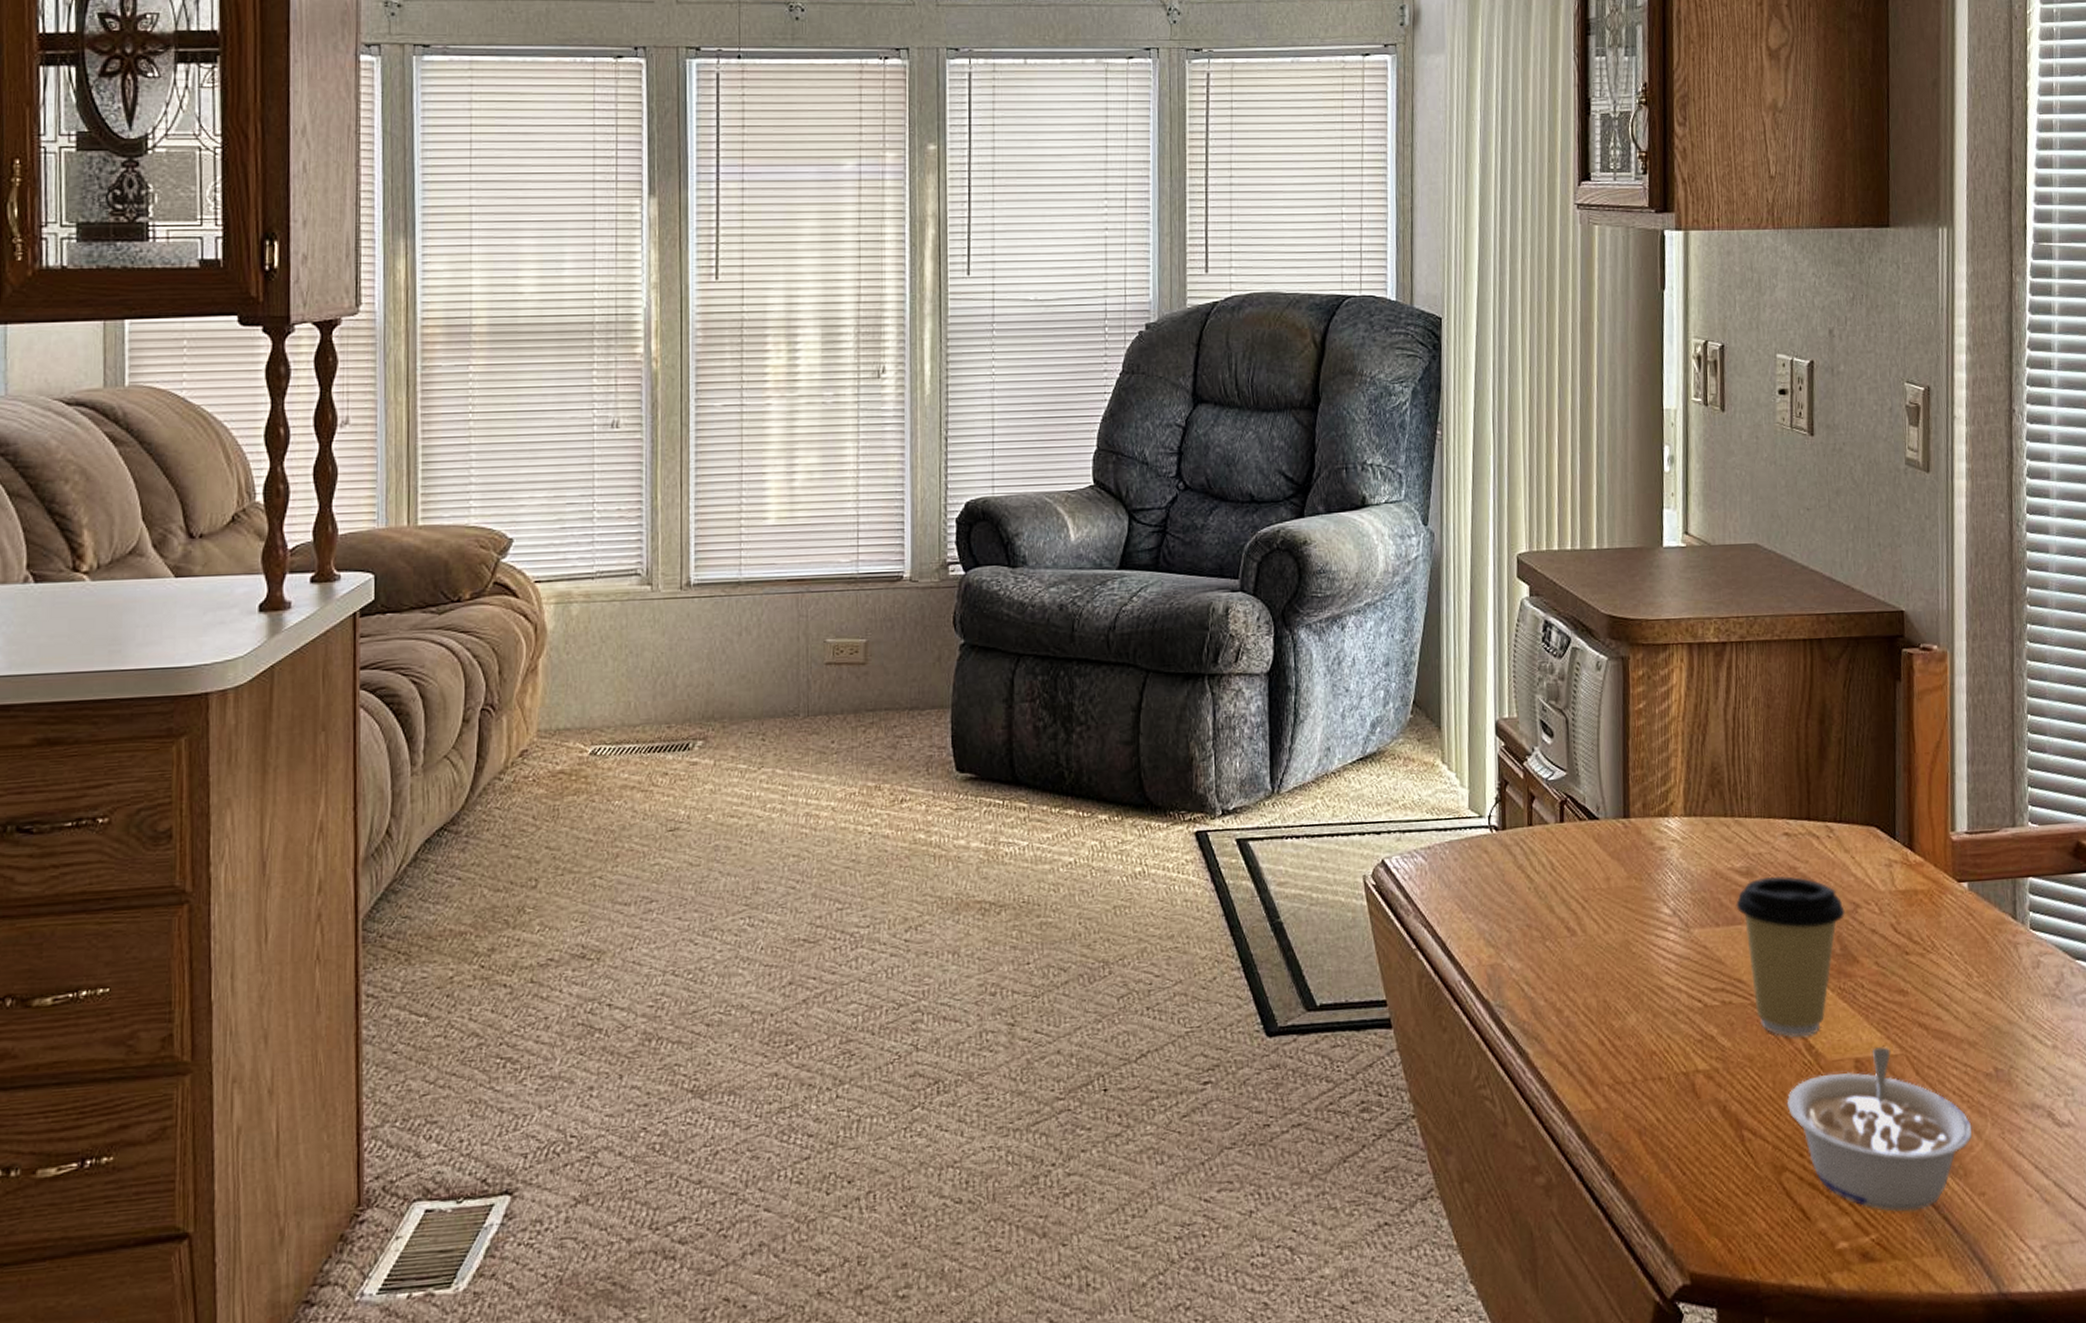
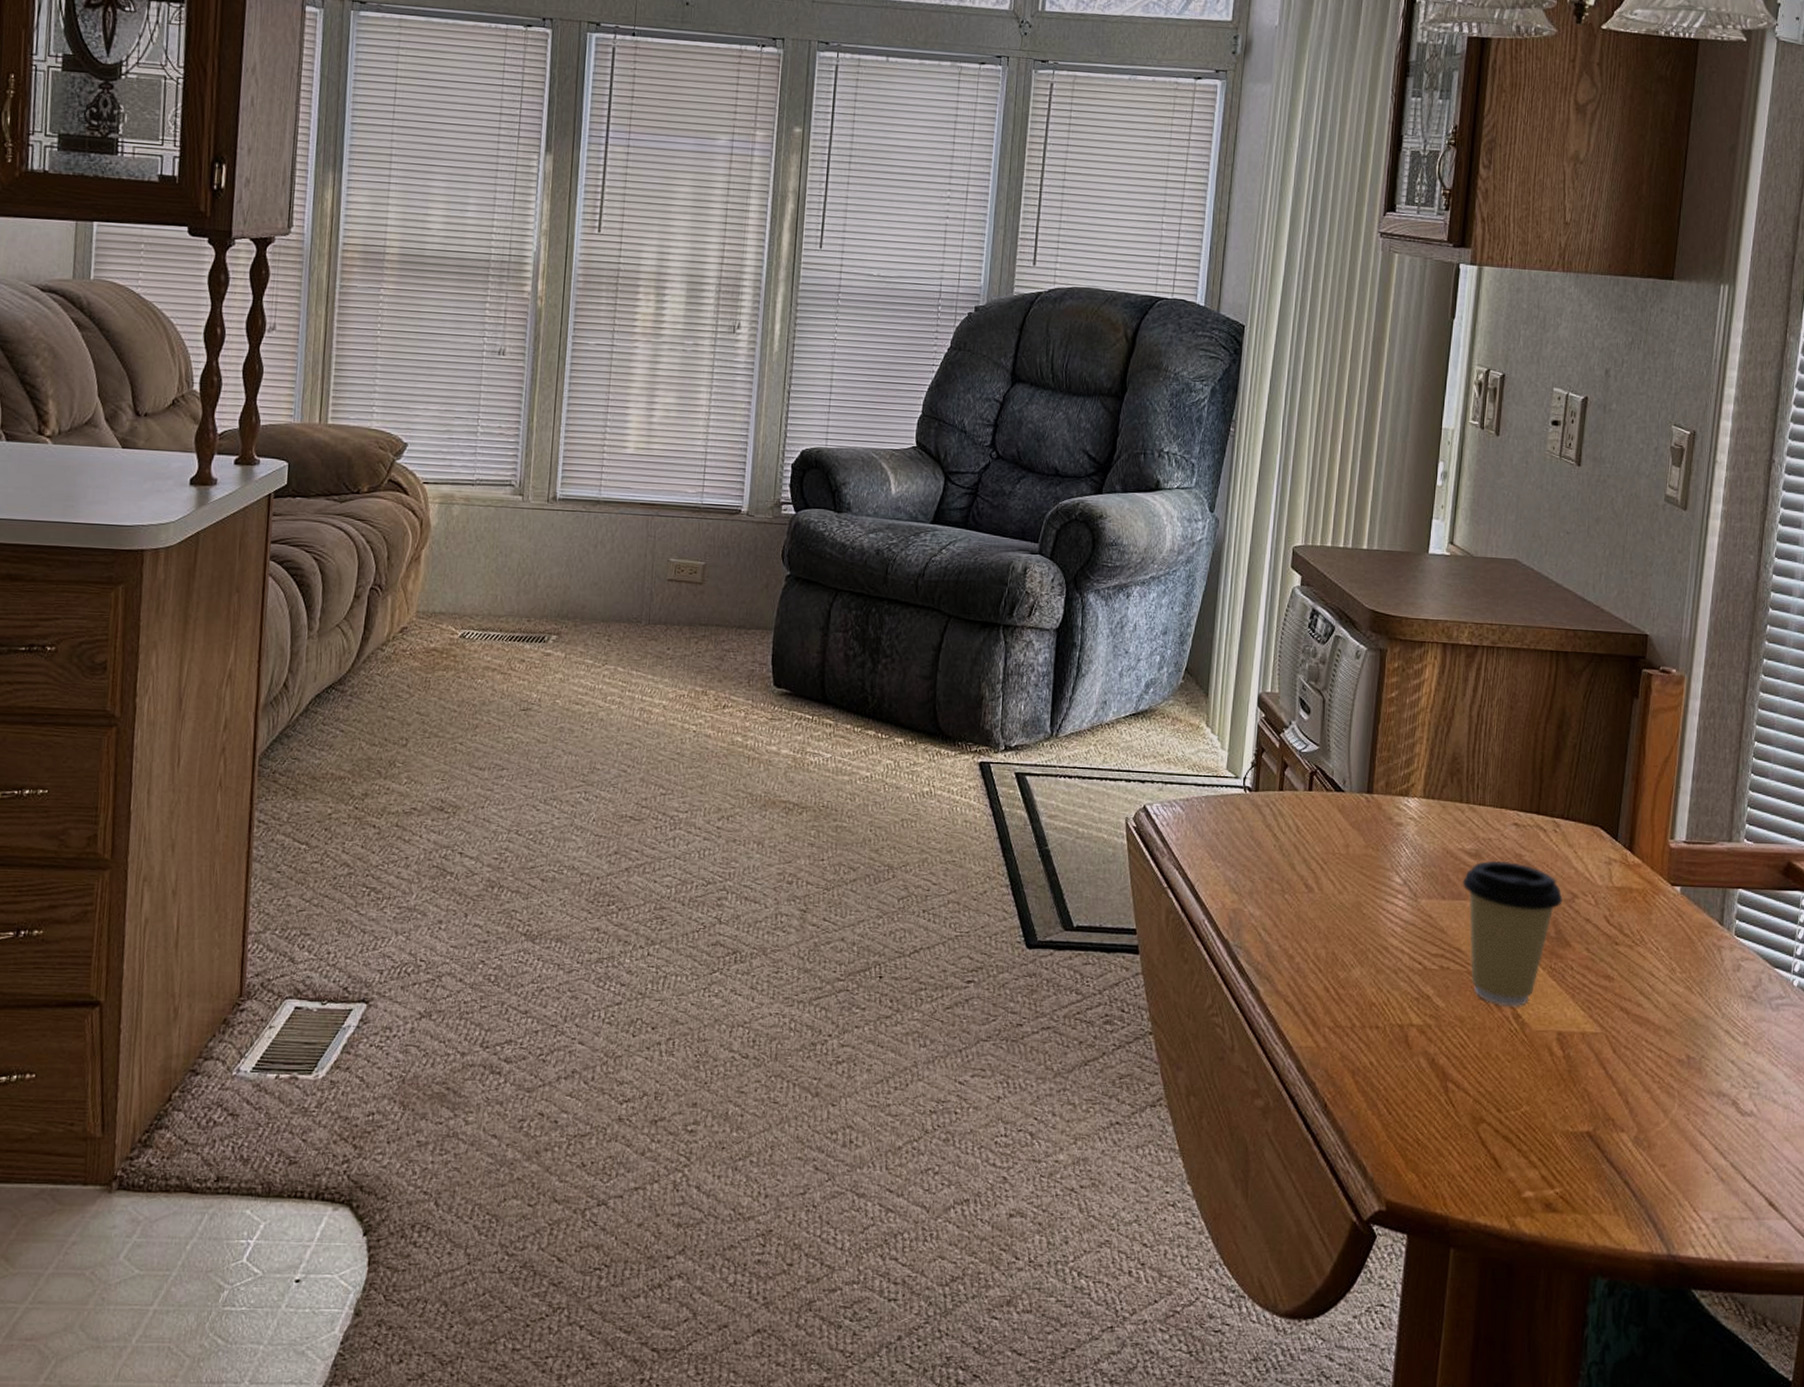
legume: present [1786,1046,1972,1212] -> none [1490,1023,1660,1173]

